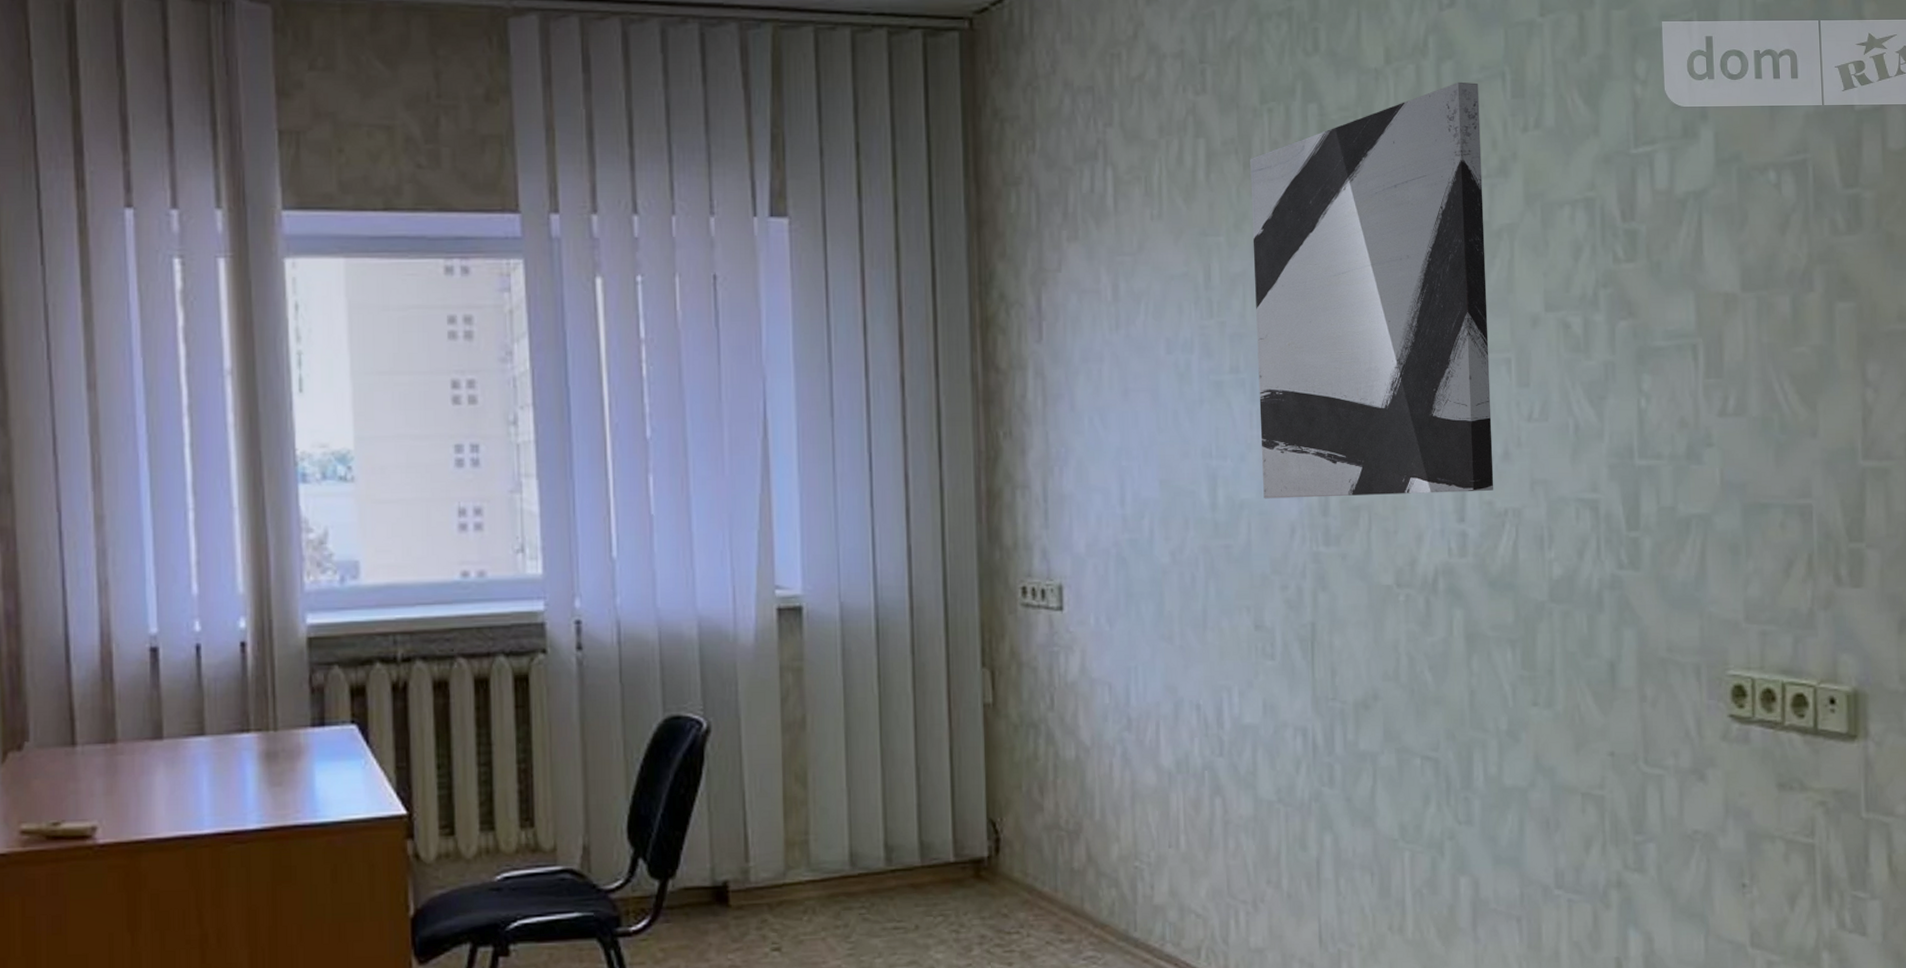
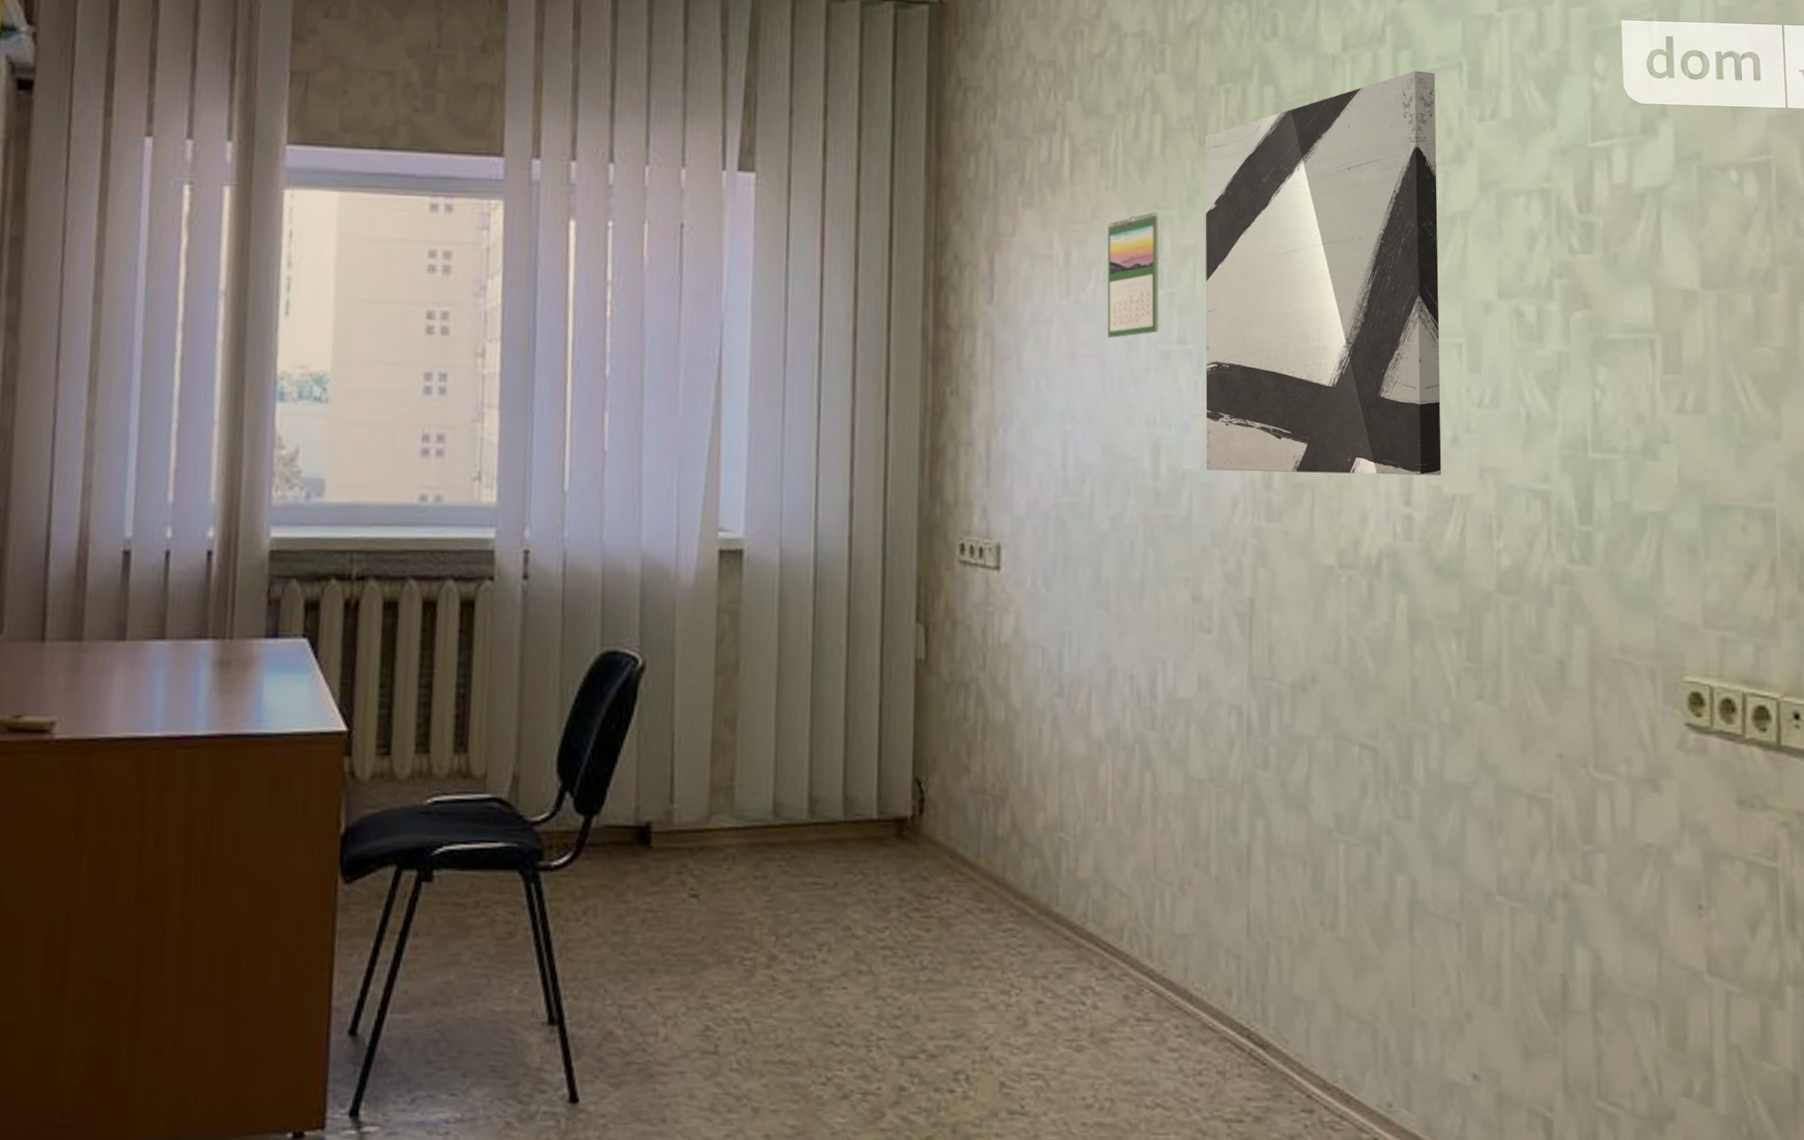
calendar: none [1155,240,1211,371] -> present [1107,212,1159,338]

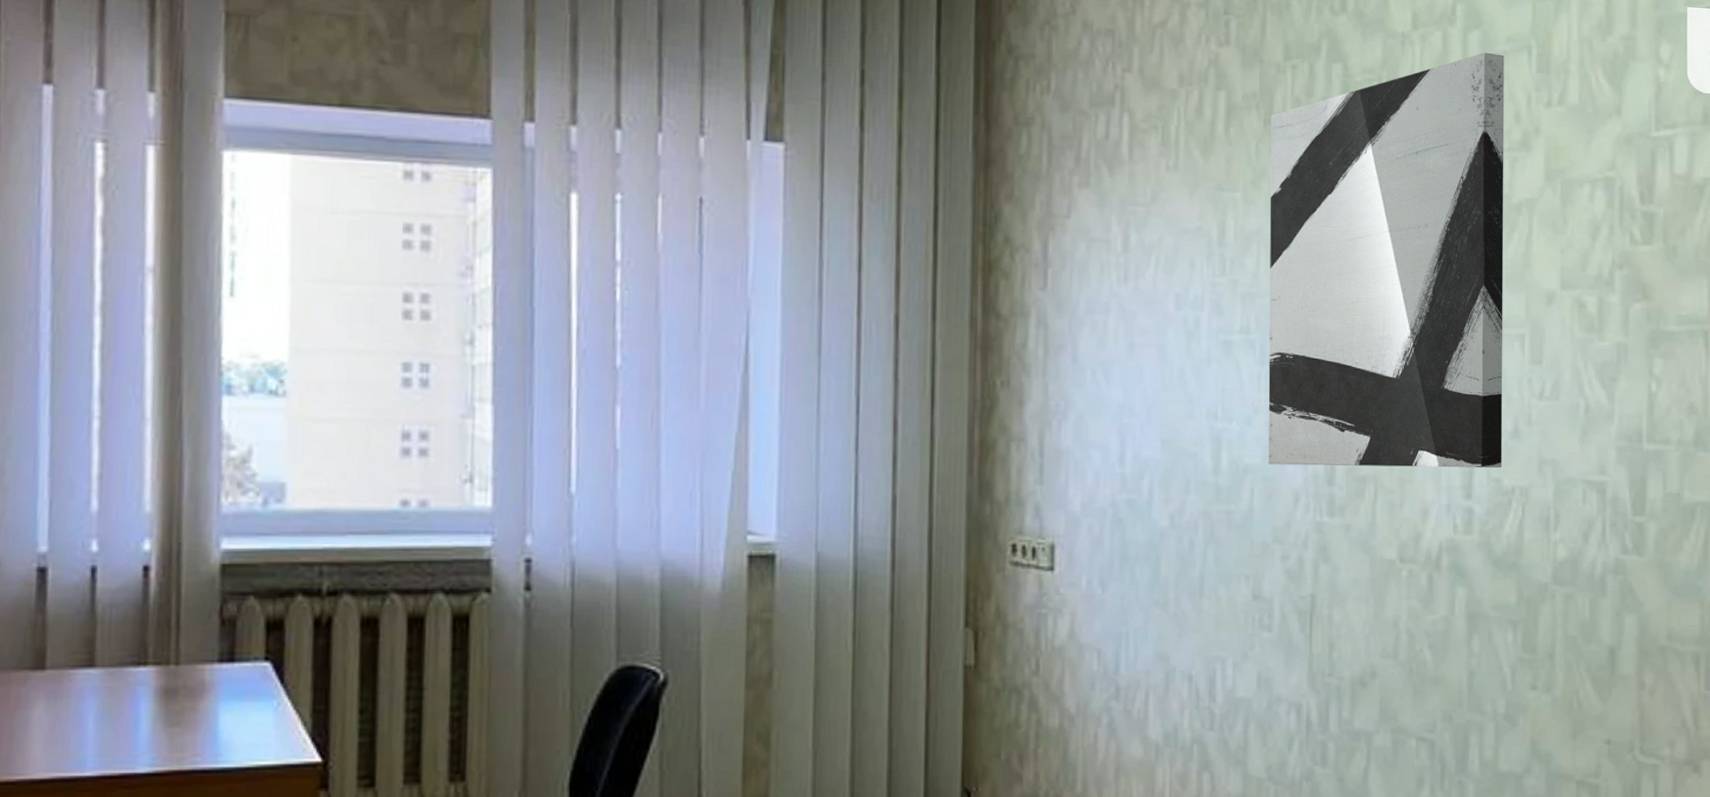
calendar: present [1107,212,1159,338] -> none [1167,195,1222,327]

